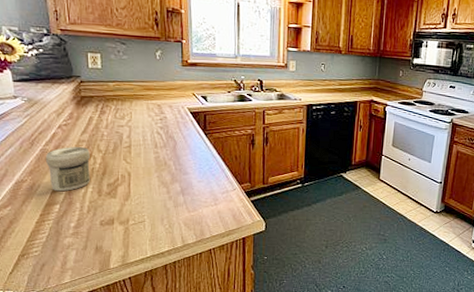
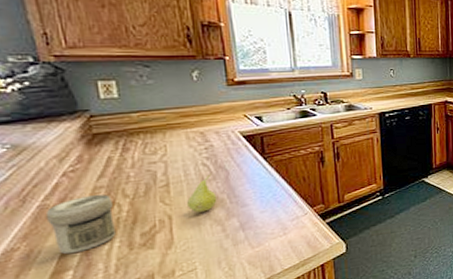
fruit: none [143,141,166,174] -> present [187,173,217,213]

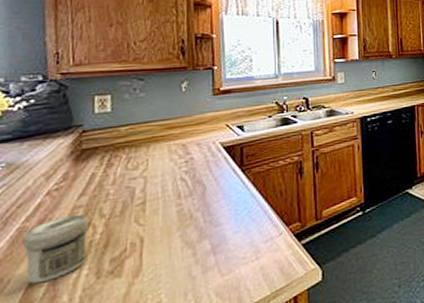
fruit: present [187,173,217,213] -> none [161,188,191,234]

